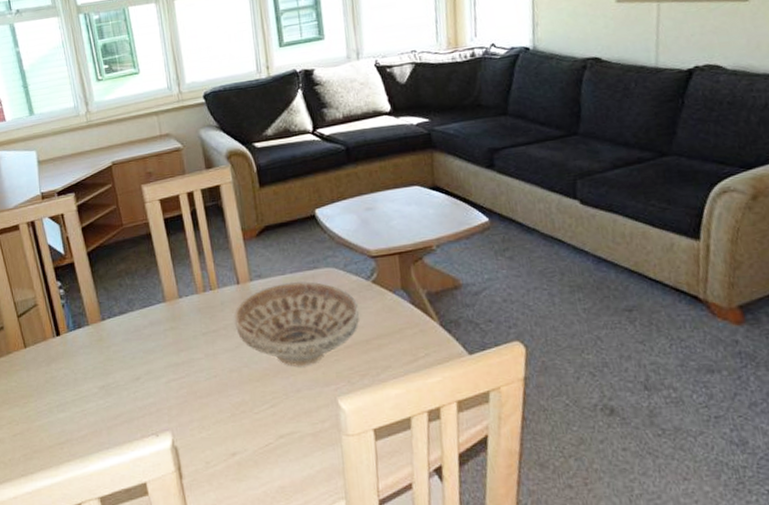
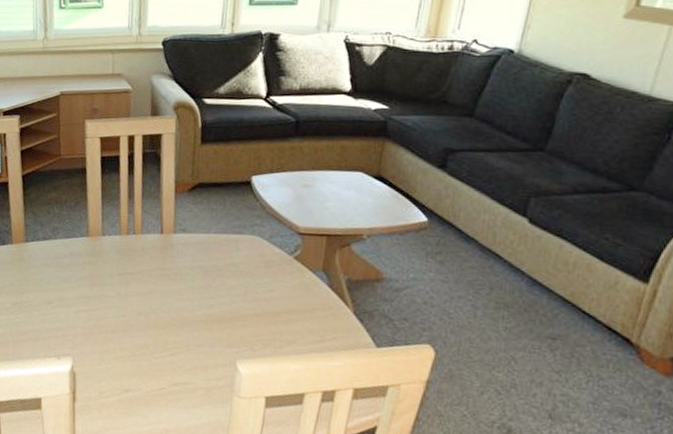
decorative bowl: present [234,281,360,367] -> none [151,242,276,325]

